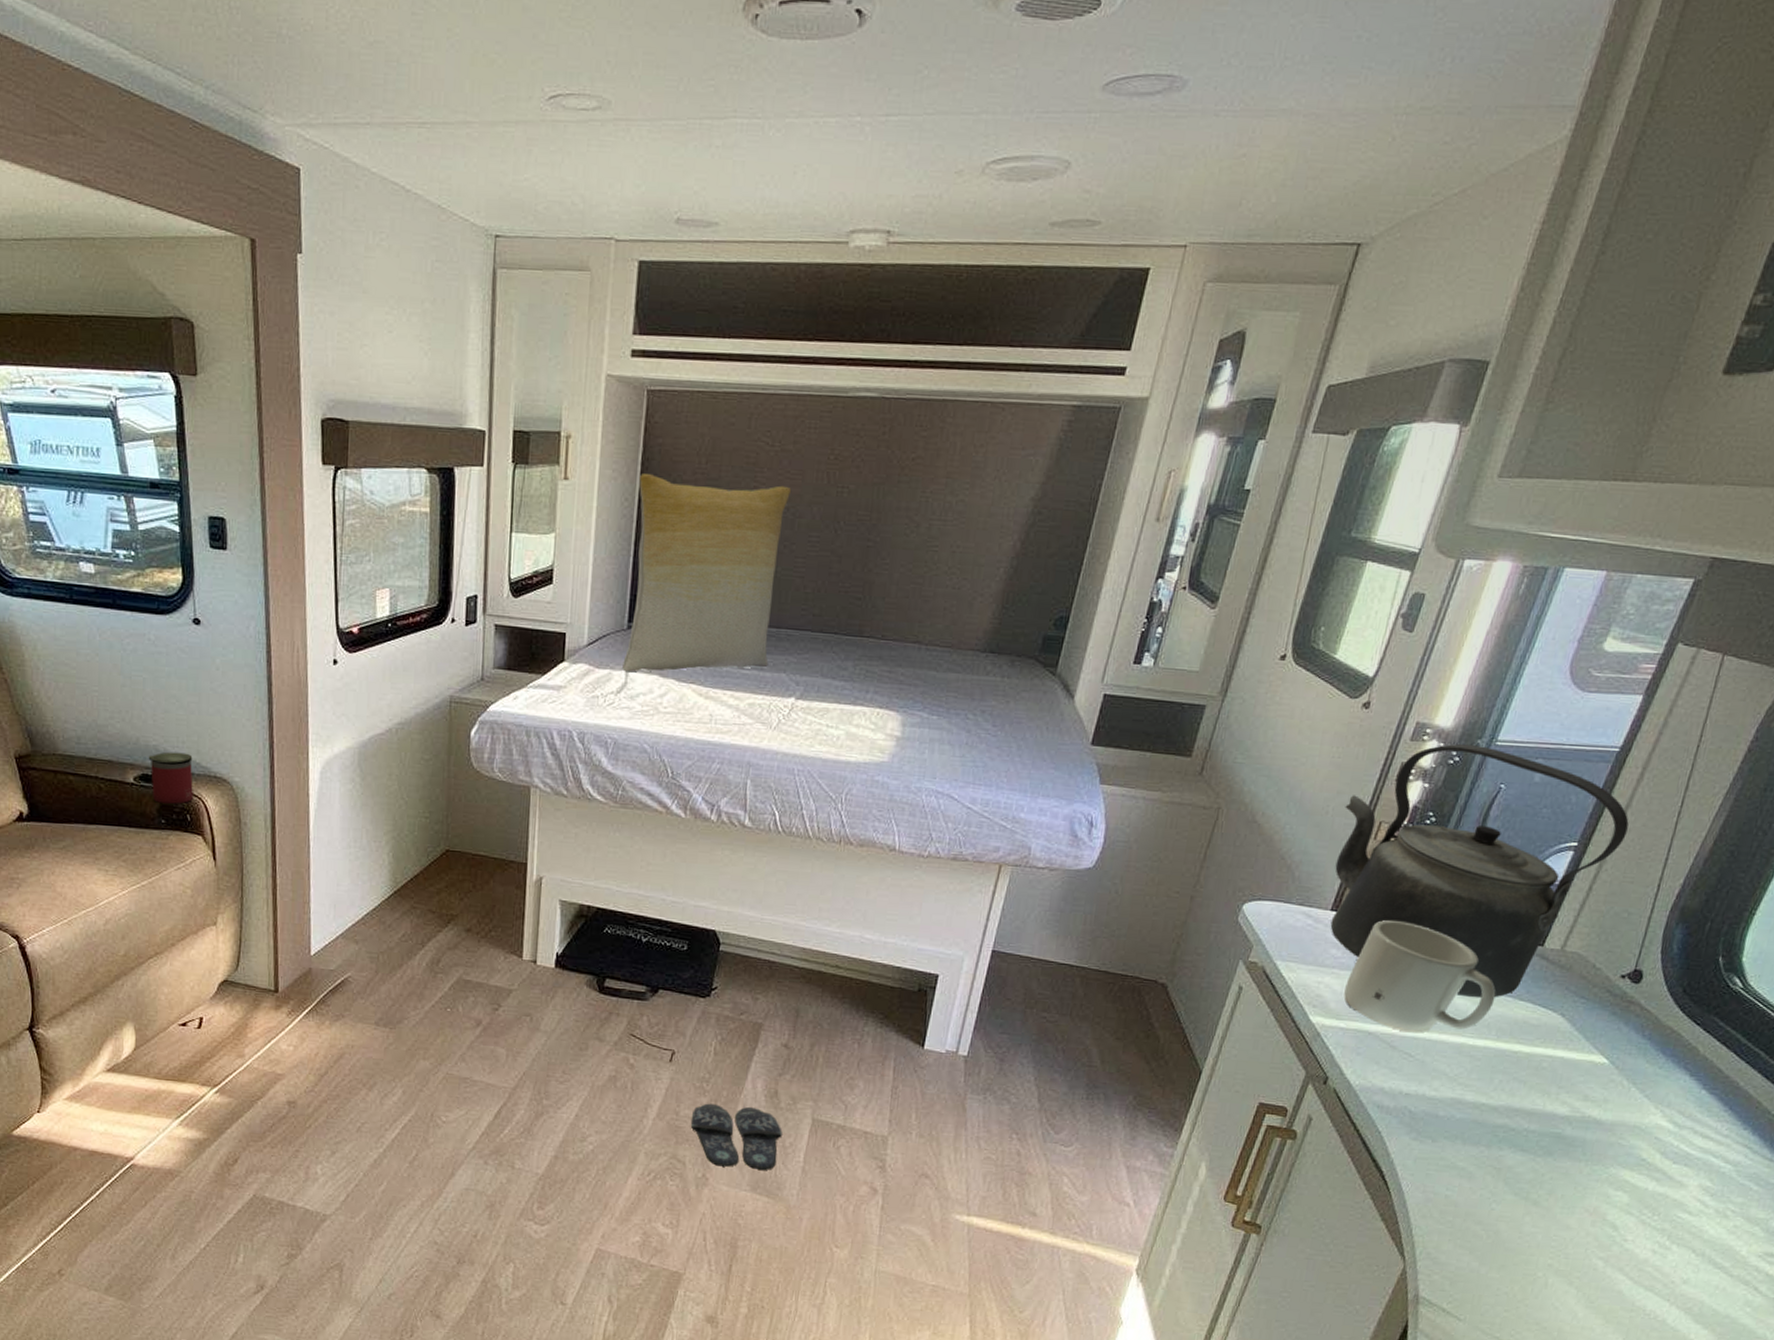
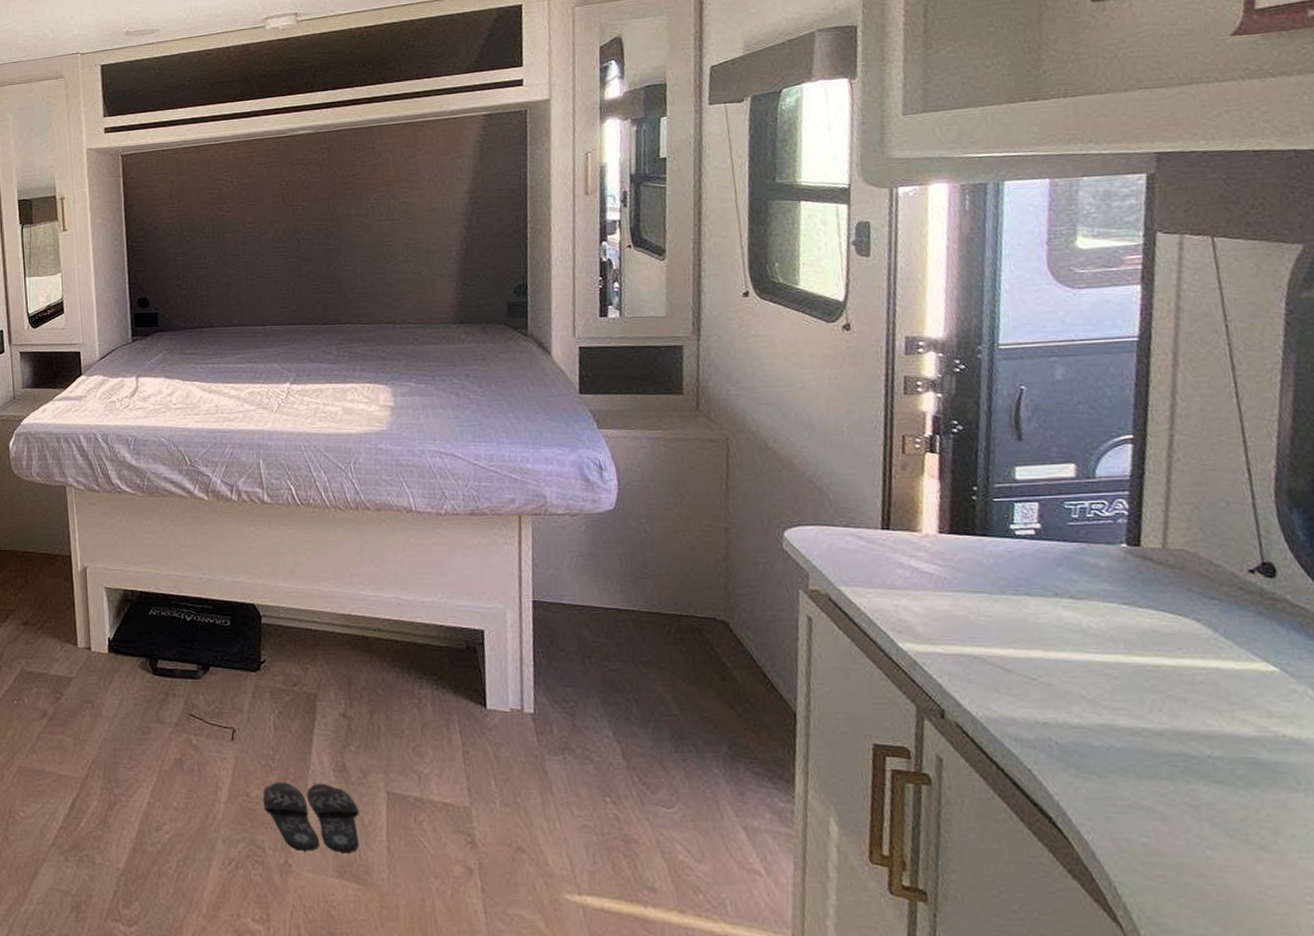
pillow: present [622,474,792,672] -> none [125,211,260,378]
kettle: present [1330,744,1629,999] -> none [859,351,1186,609]
mug: present [1343,919,1496,1033] -> none [926,533,1108,653]

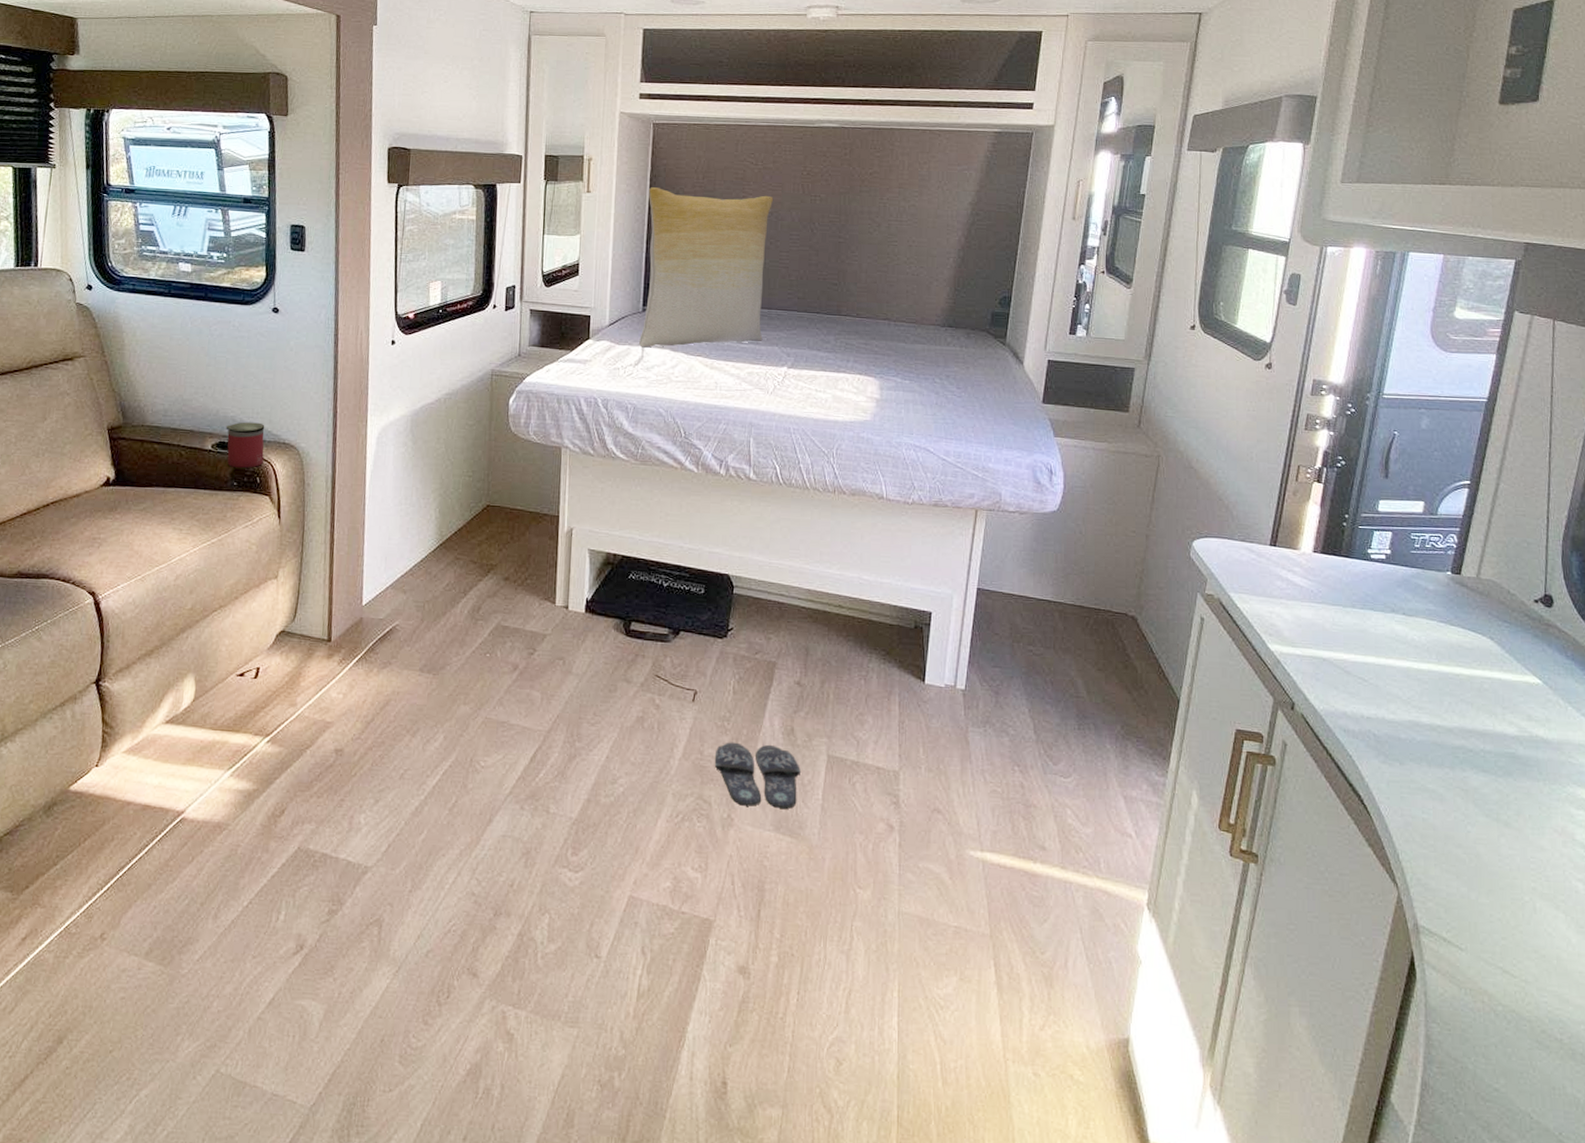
pillow: none [125,211,260,378] -> present [639,187,774,348]

